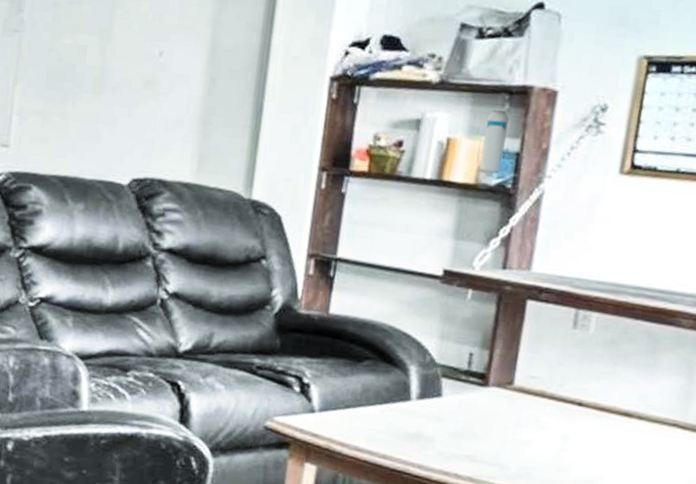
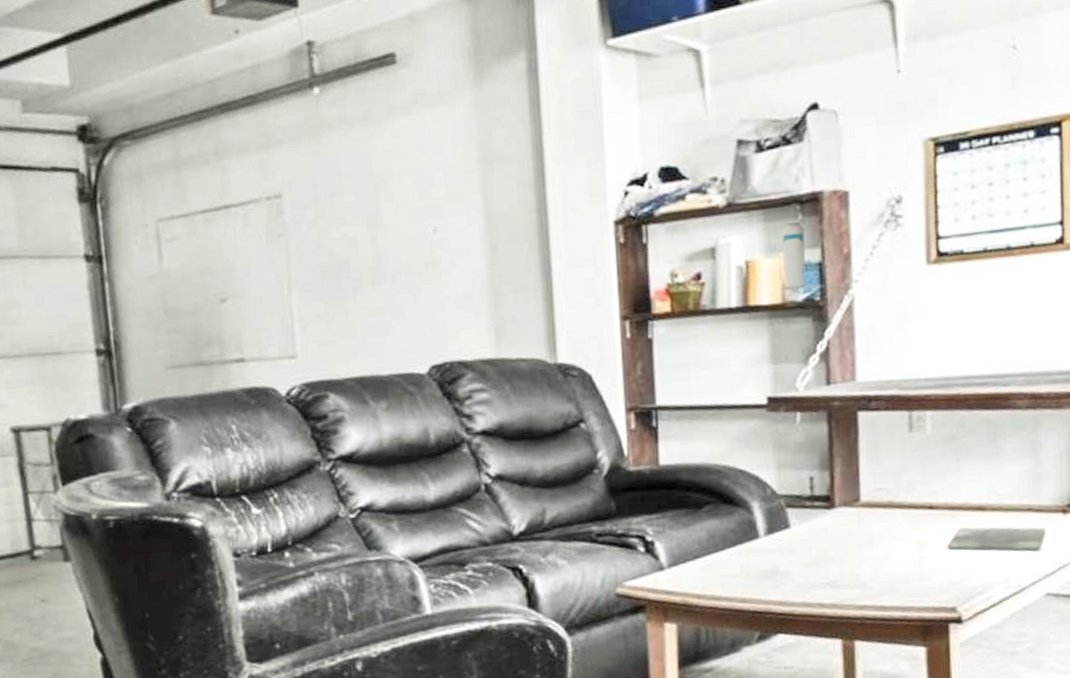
magazine: none [588,428,687,466] -> present [947,527,1046,551]

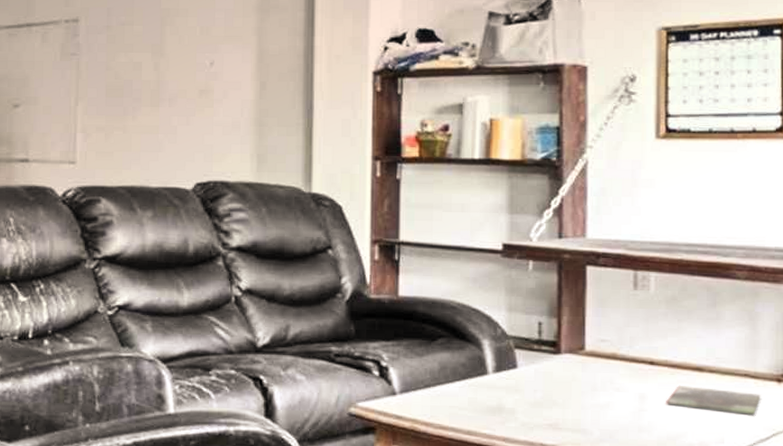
spray can: present [782,222,806,288] -> none [524,89,545,147]

